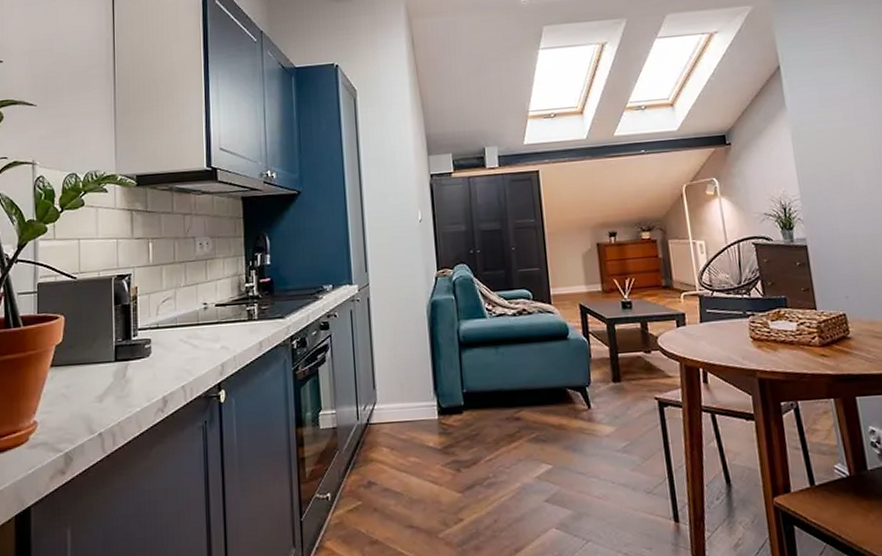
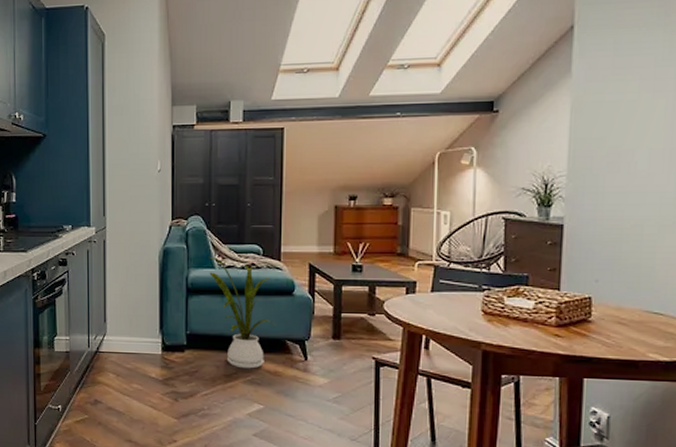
house plant: none [477,305,555,426] -> present [208,256,276,369]

